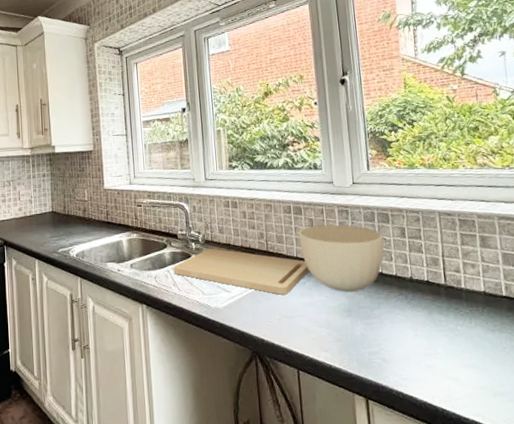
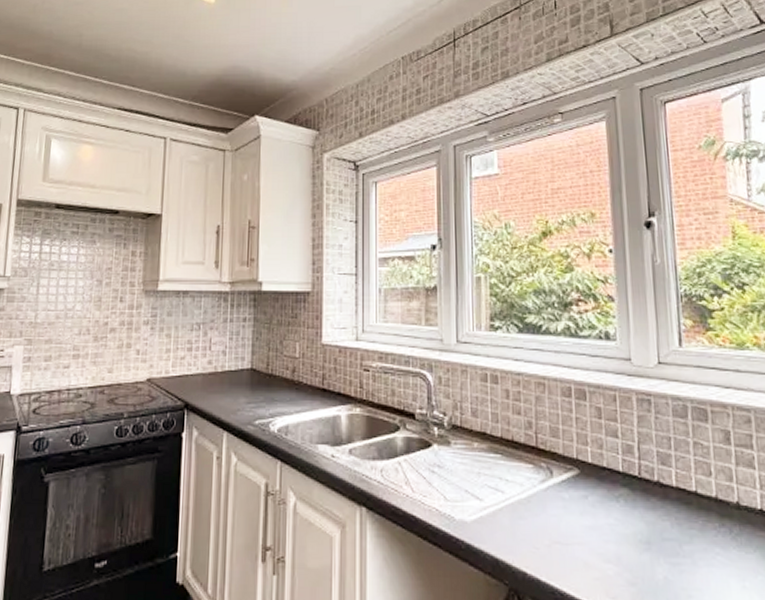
cutting board: present [173,248,310,295] -> none [407,436,595,511]
bowl: present [298,224,384,292] -> none [580,417,701,515]

